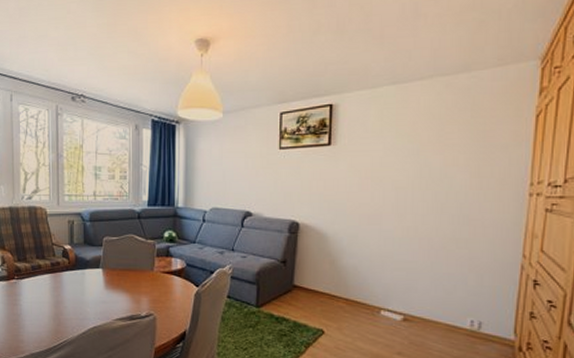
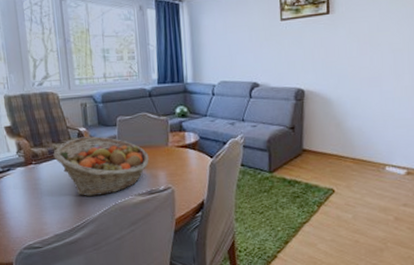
fruit basket: none [36,255,133,318] -> present [53,136,149,197]

